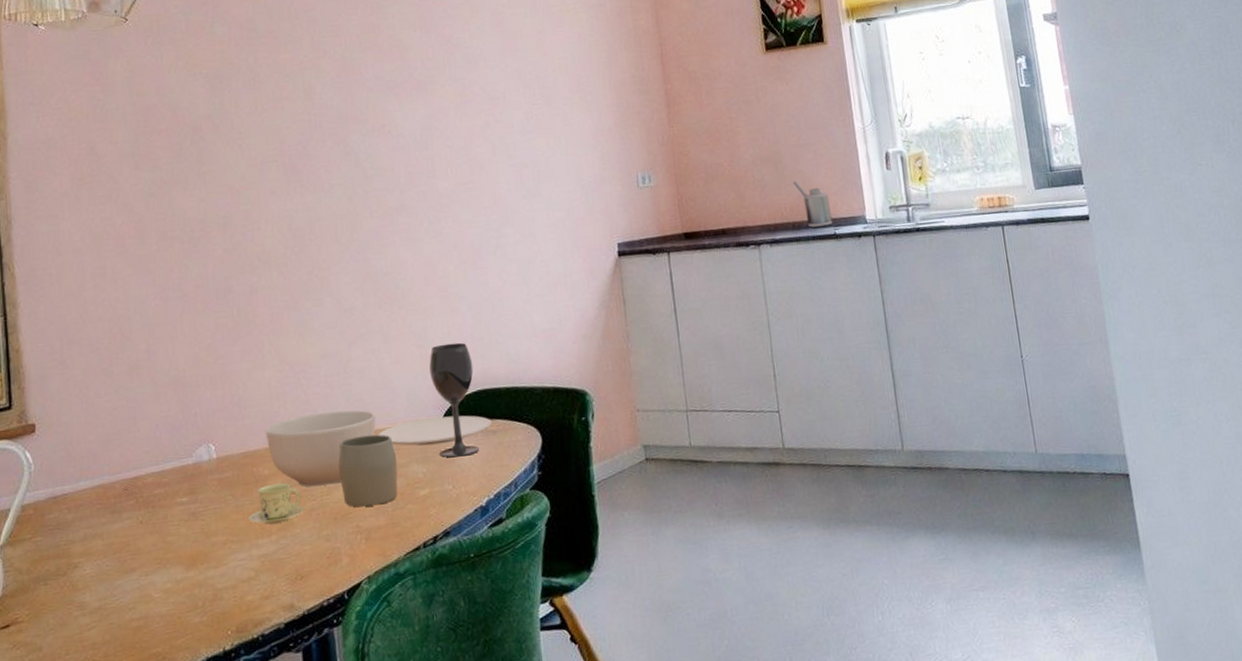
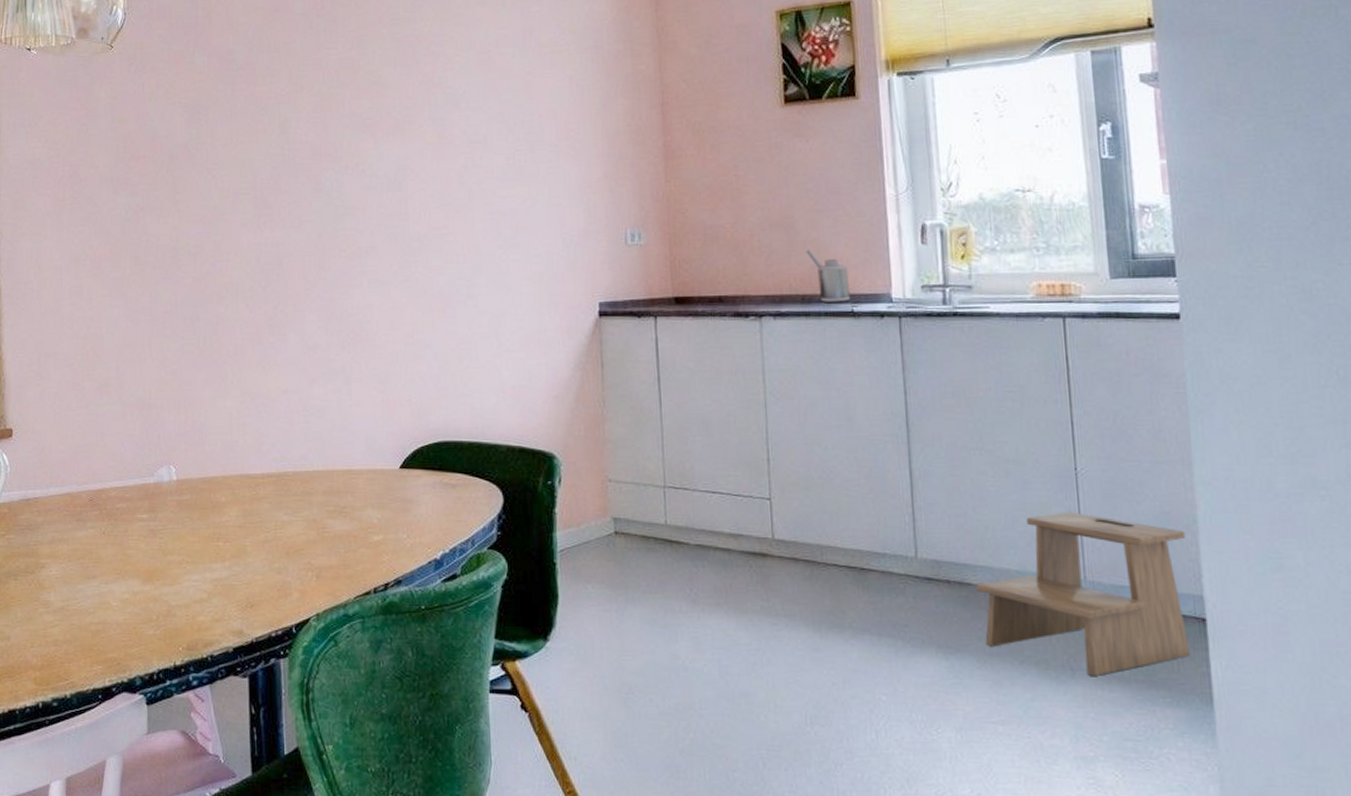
cup and saucer: present [247,483,304,524] -> none [203,511,257,550]
bowl: present [264,410,376,487] -> none [223,448,333,519]
mug: present [338,434,398,507] -> none [294,474,353,545]
plate: present [378,415,492,446] -> none [334,464,452,492]
wine glass: present [429,342,480,458] -> none [390,391,438,507]
step stool: none [952,394,1121,537] -> present [976,511,1191,677]

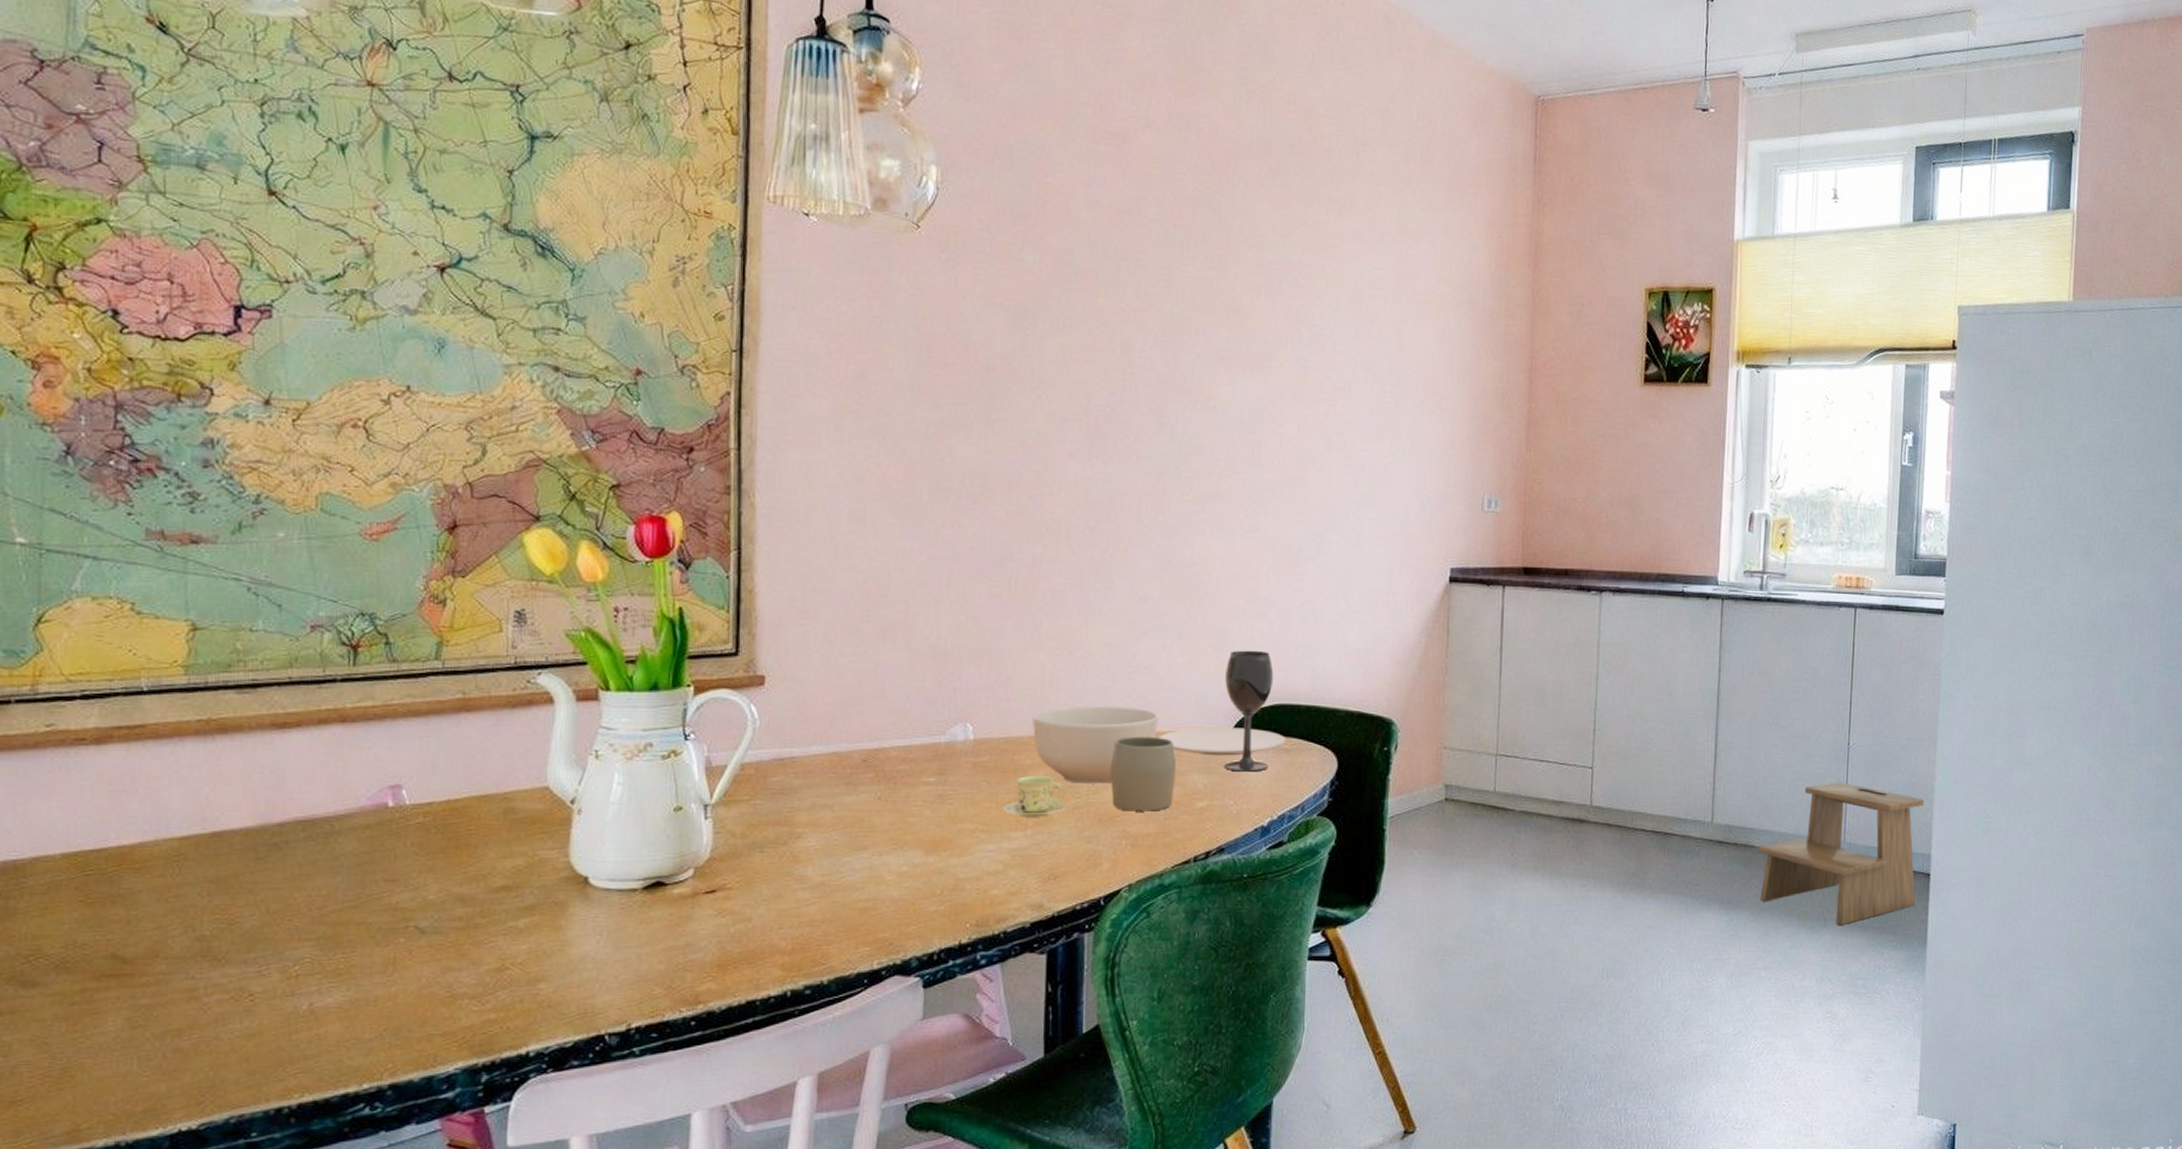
cup and saucer: none [203,511,257,550] -> present [1001,775,1066,817]
bowl: none [223,448,333,519] -> present [1031,706,1159,784]
mug: none [294,474,353,545] -> present [1110,736,1177,812]
plate: none [334,464,452,492] -> present [1158,727,1286,756]
wine glass: none [390,391,438,507] -> present [1224,650,1274,772]
soap dispenser: present [806,249,850,302] -> none [1648,529,1683,582]

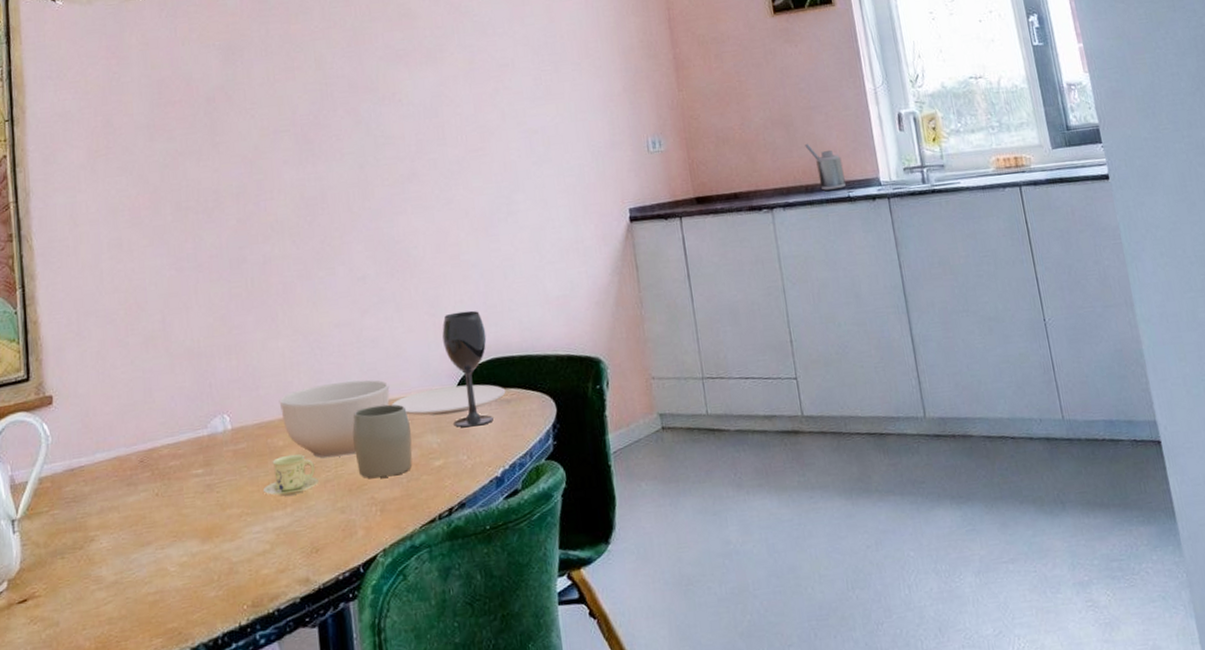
soap dispenser: none [1648,529,1683,582] -> present [804,143,846,191]
step stool: present [1758,781,1925,926] -> none [977,358,1153,507]

